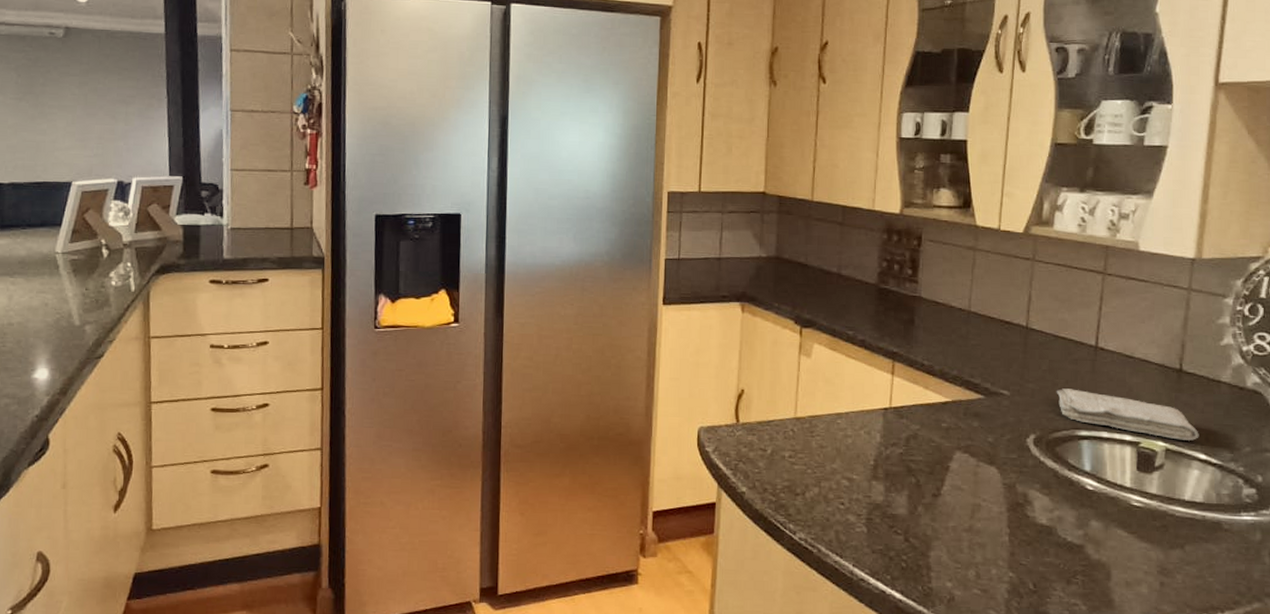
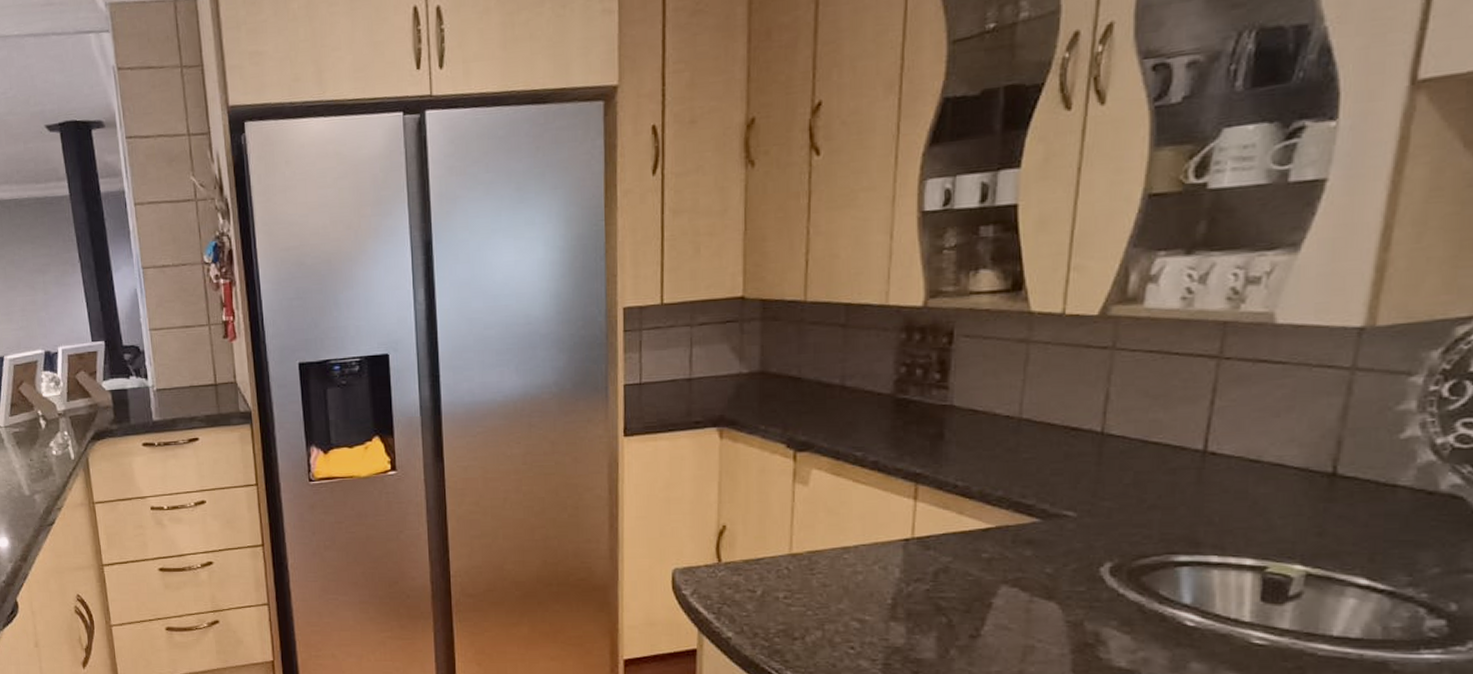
washcloth: present [1056,388,1199,441] -> none [1143,505,1359,562]

